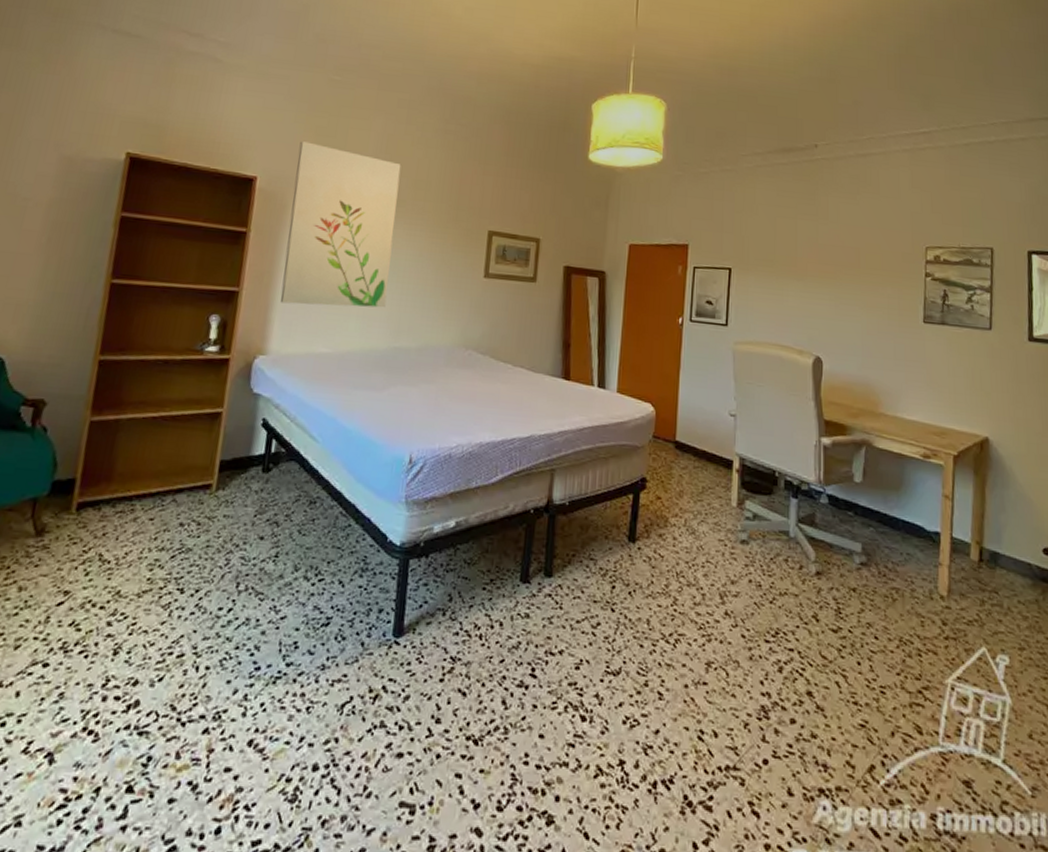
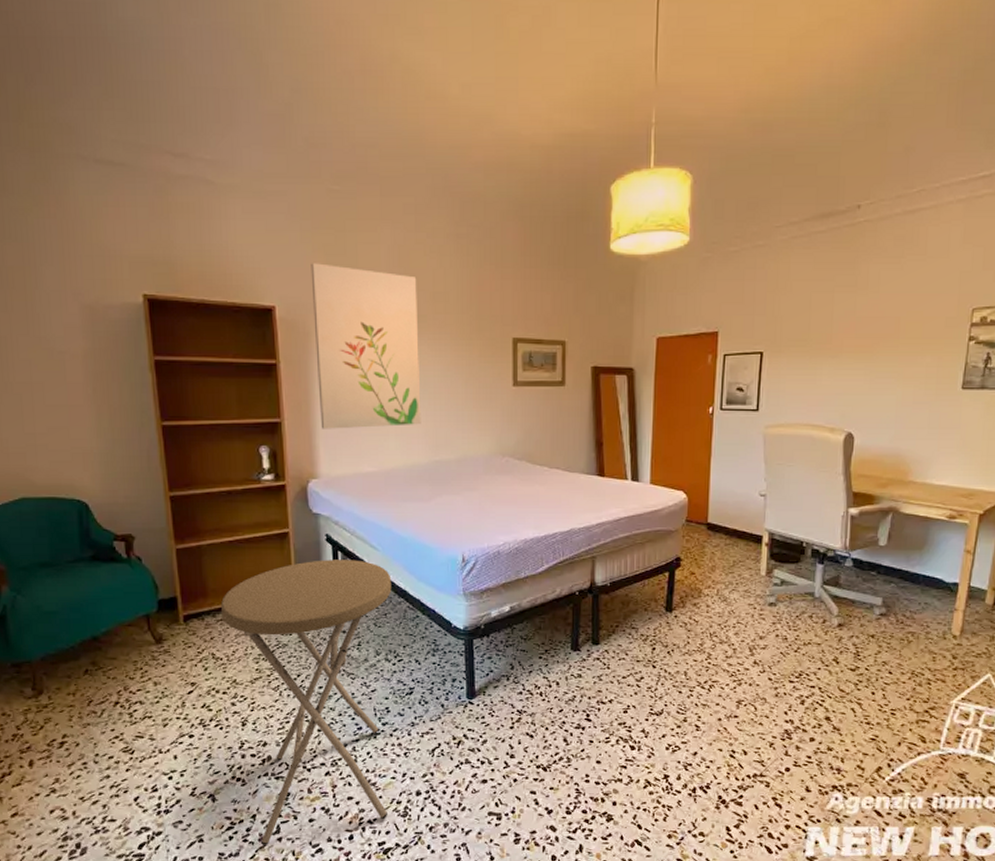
side table: none [96,447,328,839] -> present [221,560,392,846]

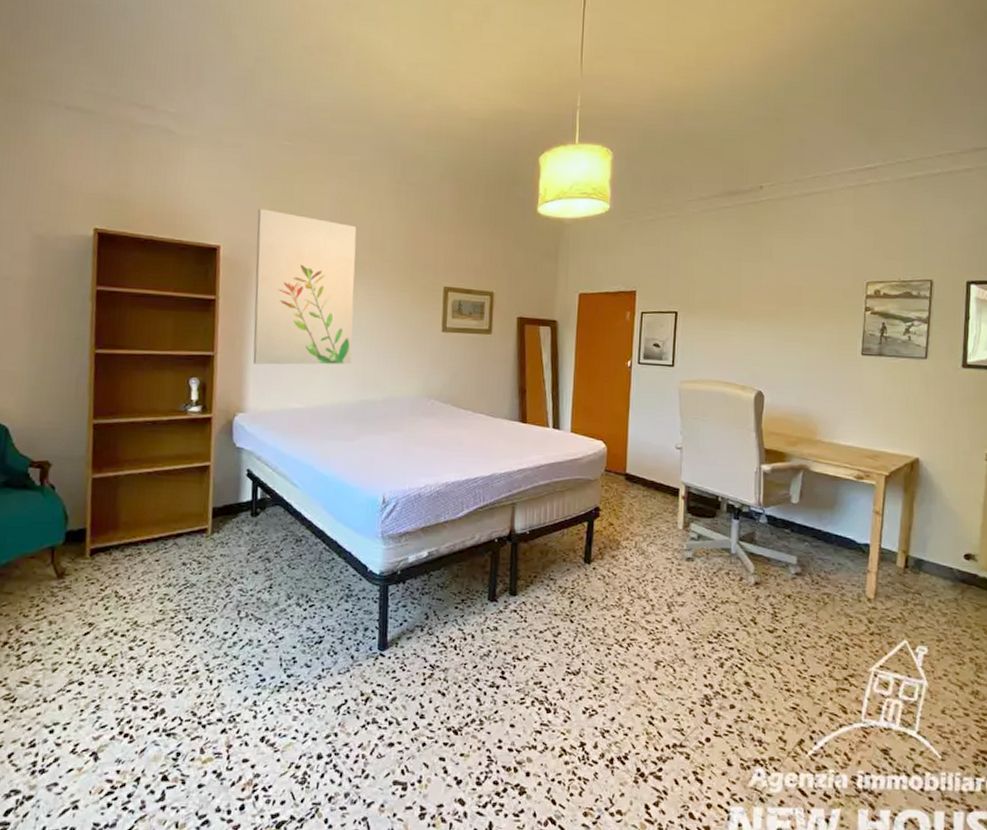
side table: present [221,560,392,846] -> none [130,495,310,816]

